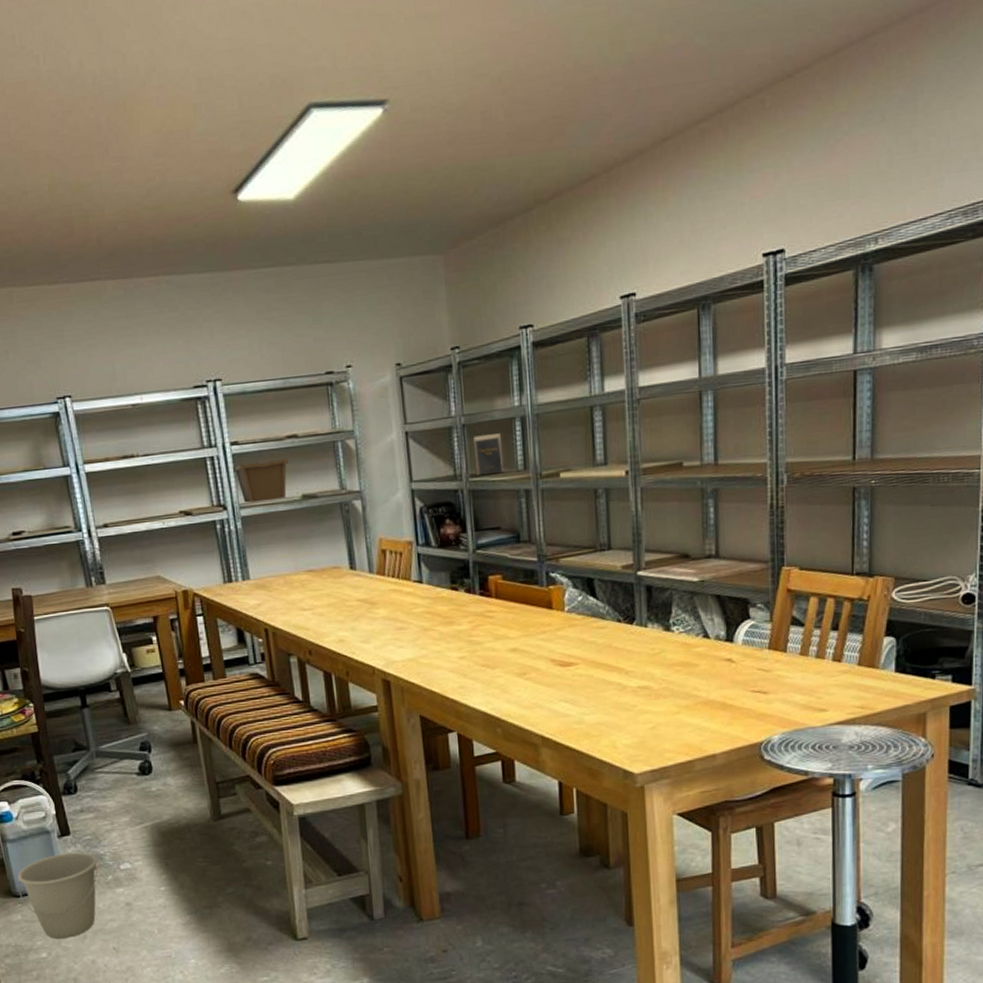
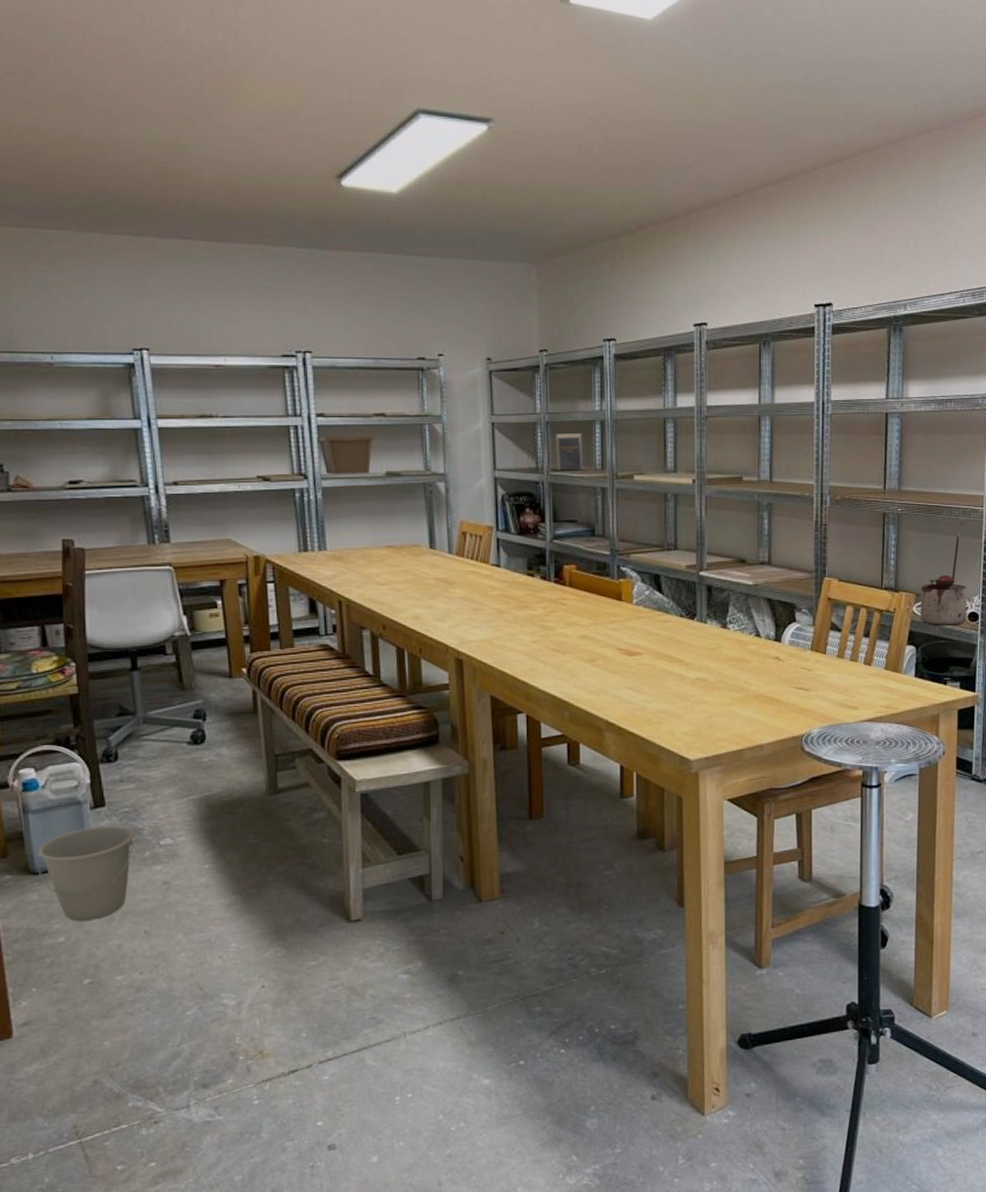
paint can: none [900,487,965,612] -> present [920,521,972,626]

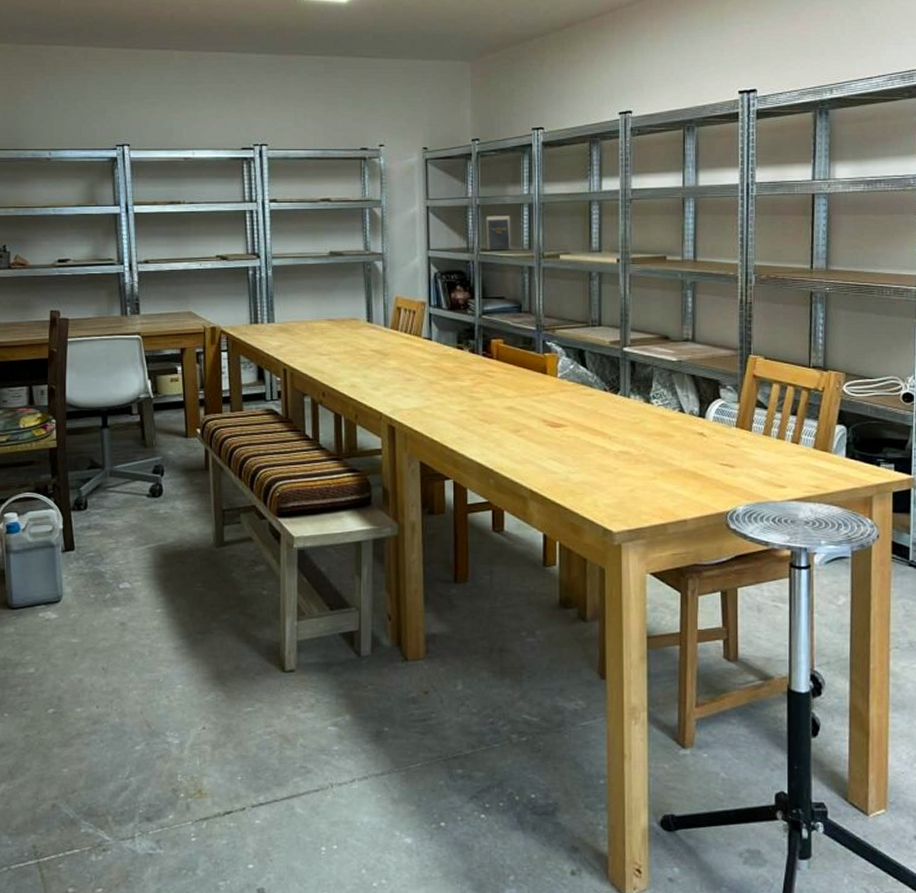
bucket: present [37,825,135,921] -> none [15,568,98,654]
storage bin: present [316,435,374,474] -> none [269,218,320,254]
paint can: present [920,521,972,626] -> none [850,301,905,406]

